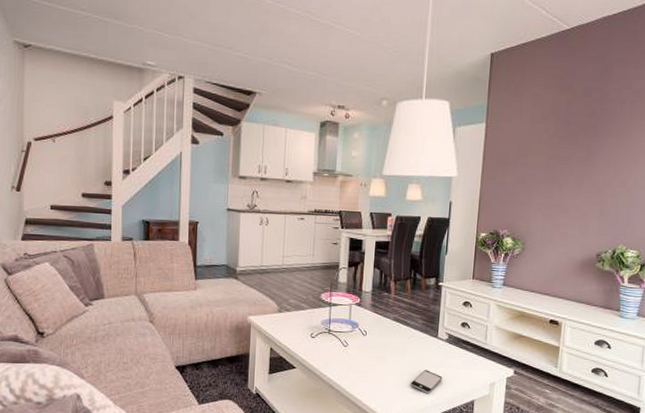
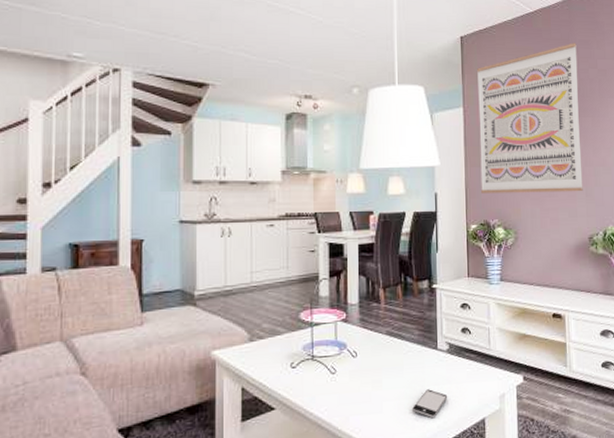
wall art: none [494,62,612,211] -> present [476,43,583,193]

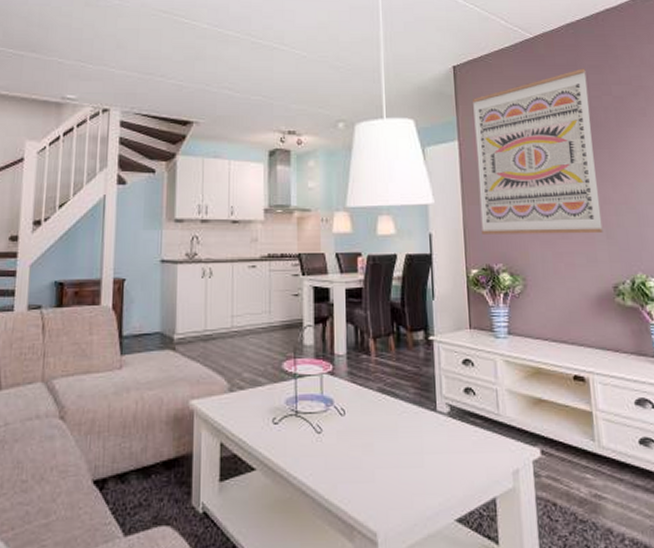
smartphone: present [413,389,448,419] -> none [409,458,451,494]

